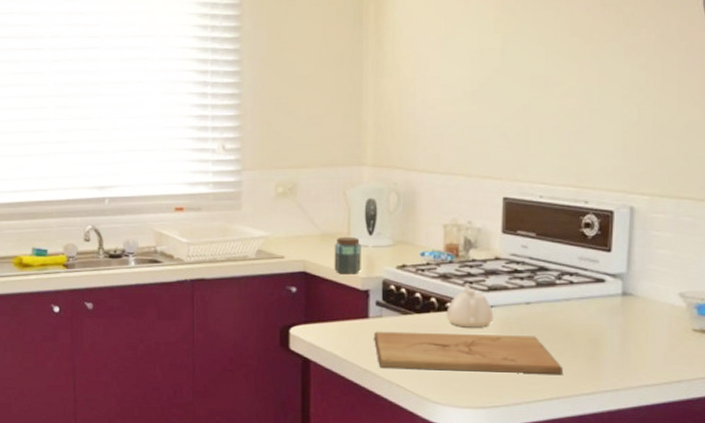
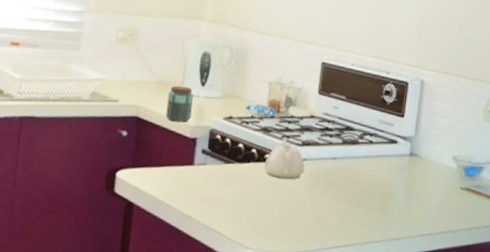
cutting board: present [374,331,564,374] -> none [197,178,359,224]

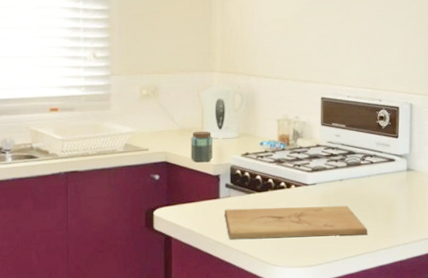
cutting board: none [197,178,359,224] -> present [224,205,368,239]
teapot: present [264,138,305,179] -> none [280,166,317,202]

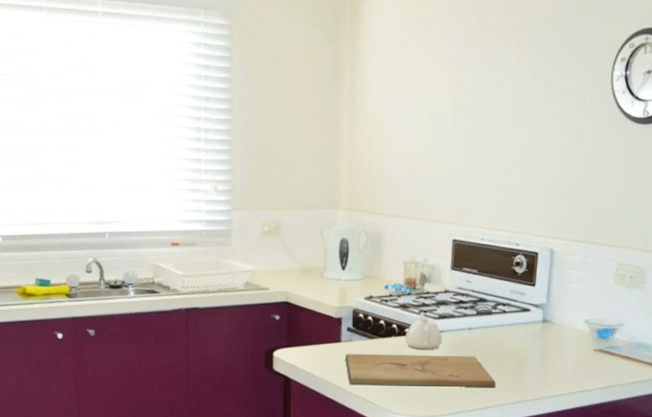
peanut butter: present [191,131,213,163] -> none [312,271,335,304]
teapot: none [280,166,317,202] -> present [404,312,443,350]

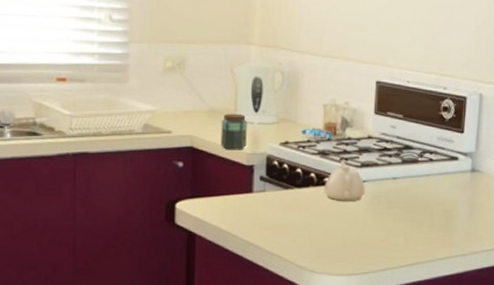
peanut butter: none [312,271,335,304] -> present [221,113,247,150]
cutting board: present [345,353,496,387] -> none [257,205,423,242]

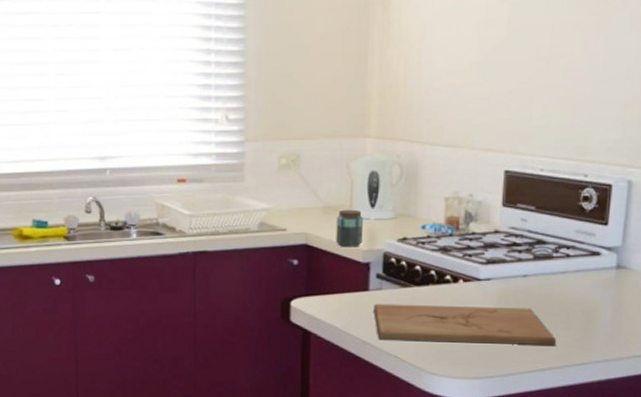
cutting board: none [257,205,423,242] -> present [374,303,557,346]
teapot: present [323,160,366,201] -> none [444,257,492,300]

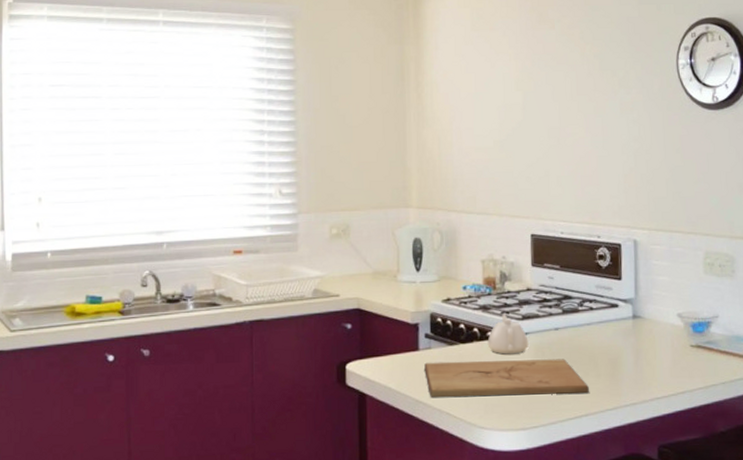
peanut butter: present [336,209,363,247] -> none [385,274,410,310]
teapot: none [444,257,492,300] -> present [487,314,529,355]

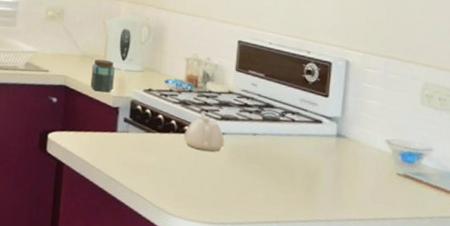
peanut butter: none [385,274,410,310] -> present [90,59,115,93]
cutting board: present [424,359,590,397] -> none [120,144,283,201]

